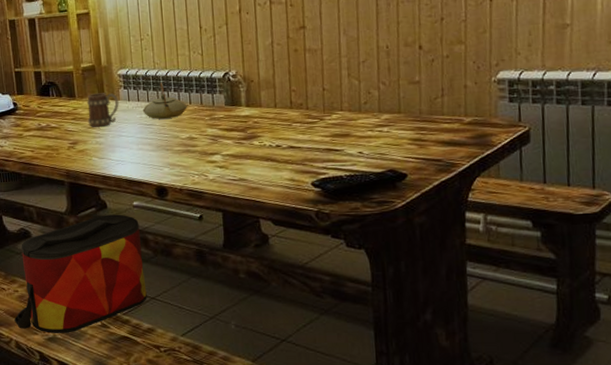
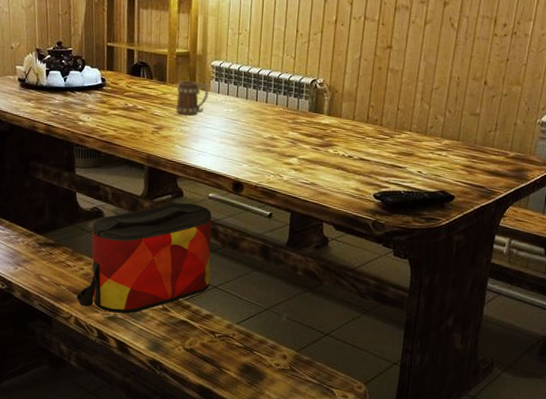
teapot: present [142,82,187,119] -> none [230,79,274,117]

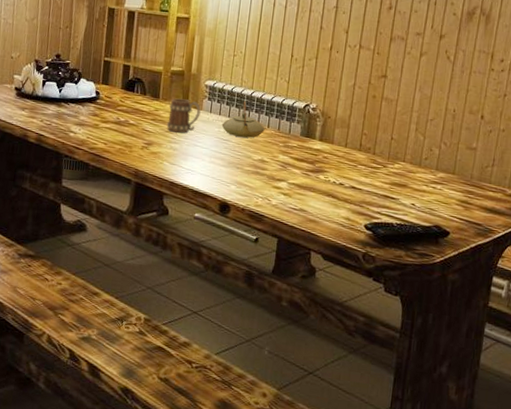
bag: present [77,202,212,314] -> none [51,221,197,335]
teapot: none [230,79,274,117] -> present [221,101,265,138]

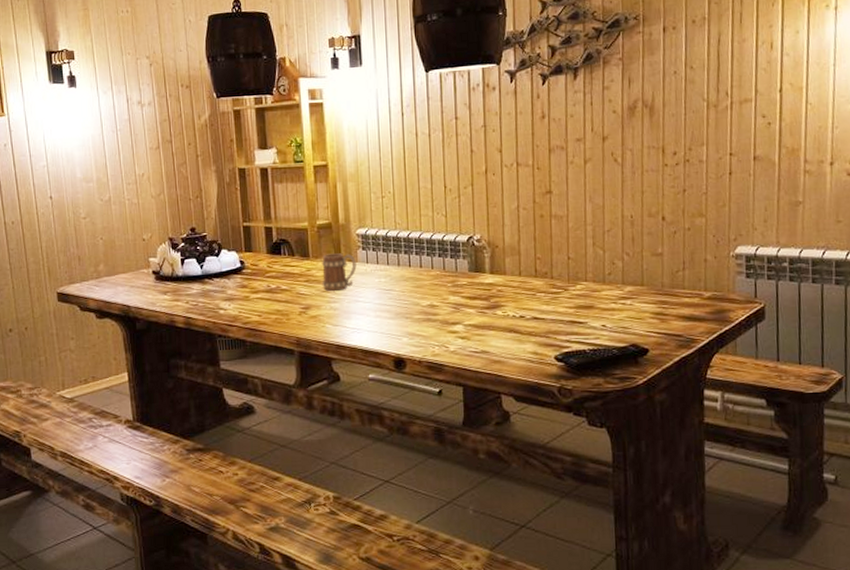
teapot: present [221,101,265,138] -> none [381,244,429,284]

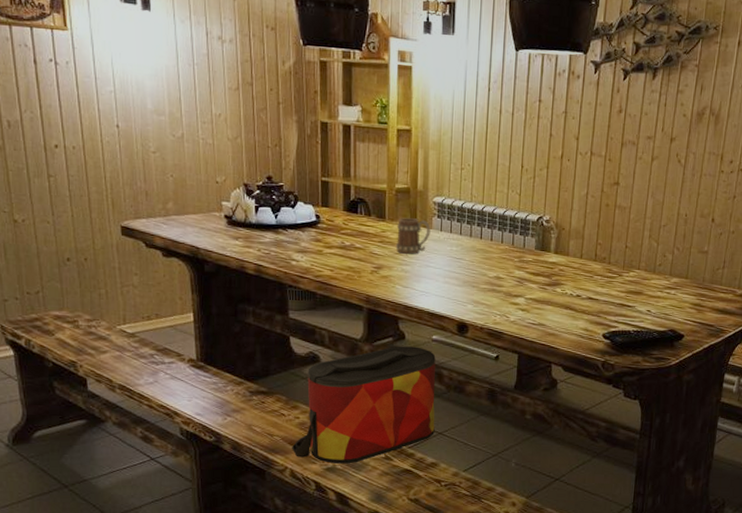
bag: none [232,388,381,522] -> present [292,346,436,464]

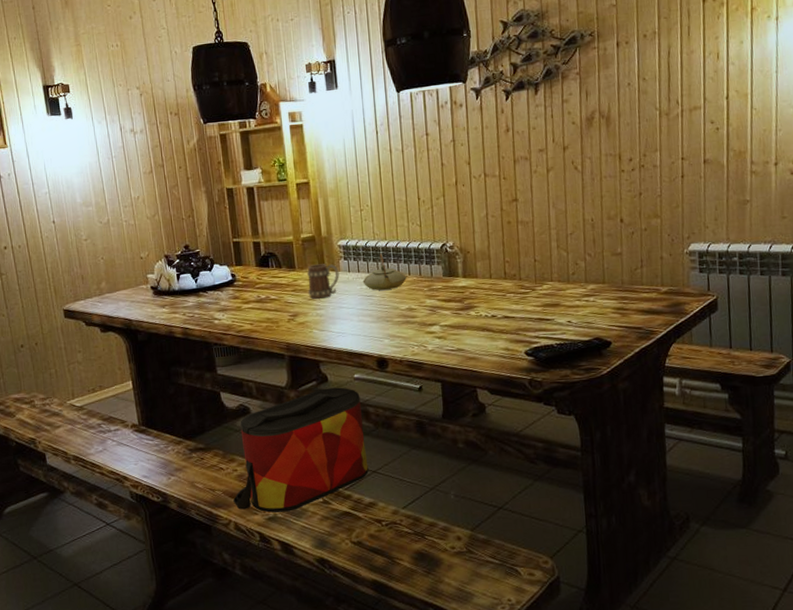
teapot: none [453,216,499,255] -> present [362,253,407,290]

